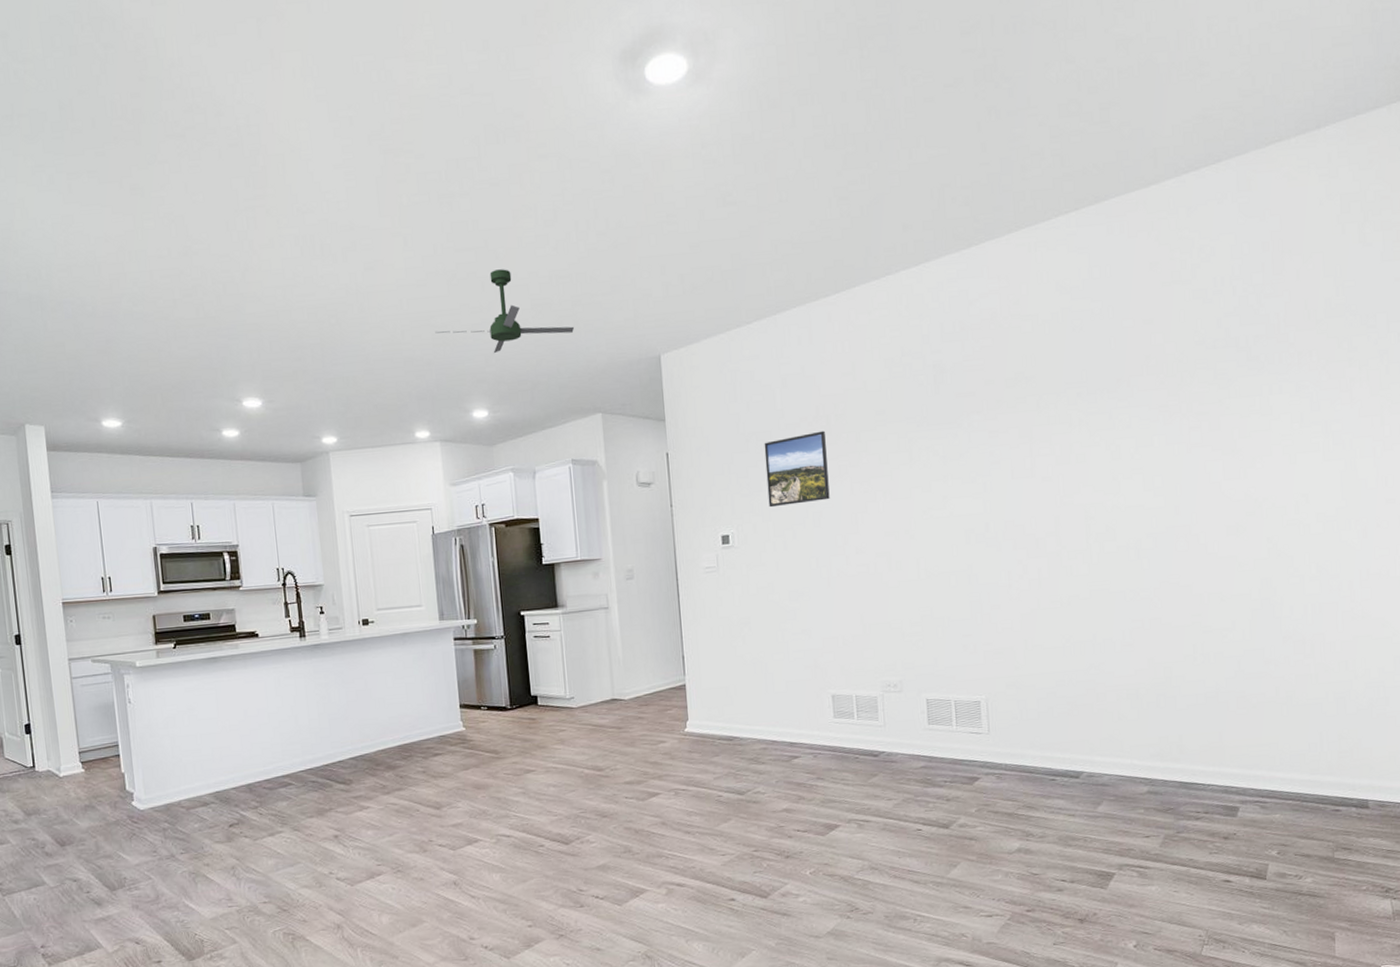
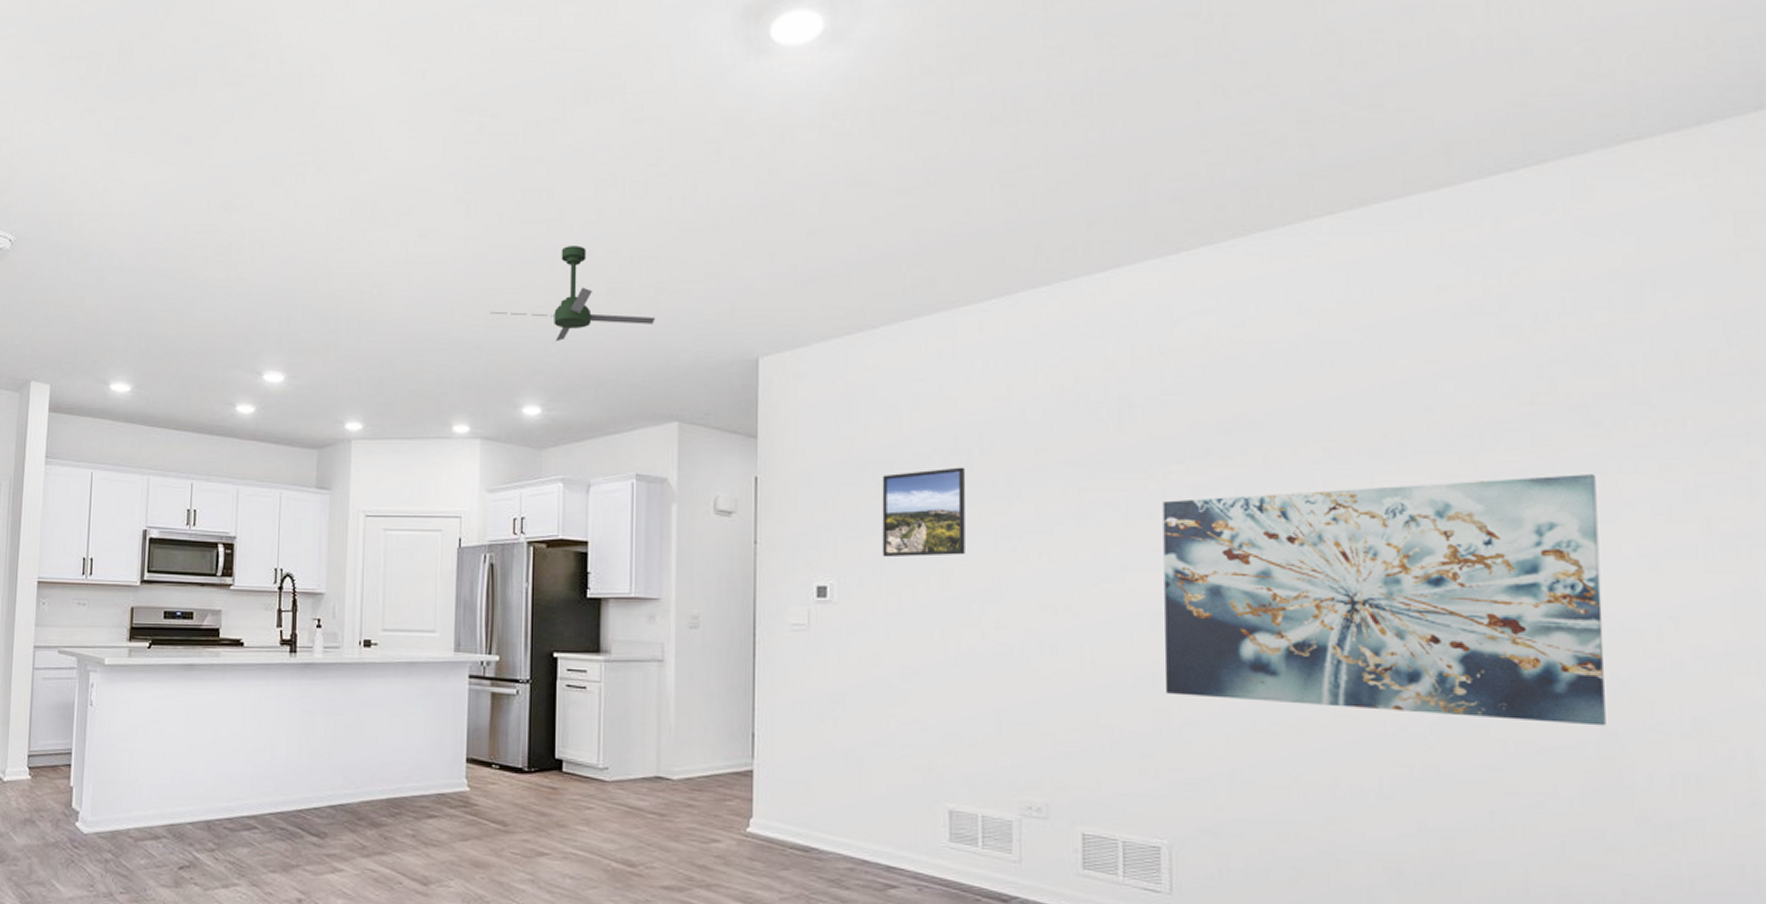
wall art: none [969,397,1264,589] -> present [1162,474,1606,726]

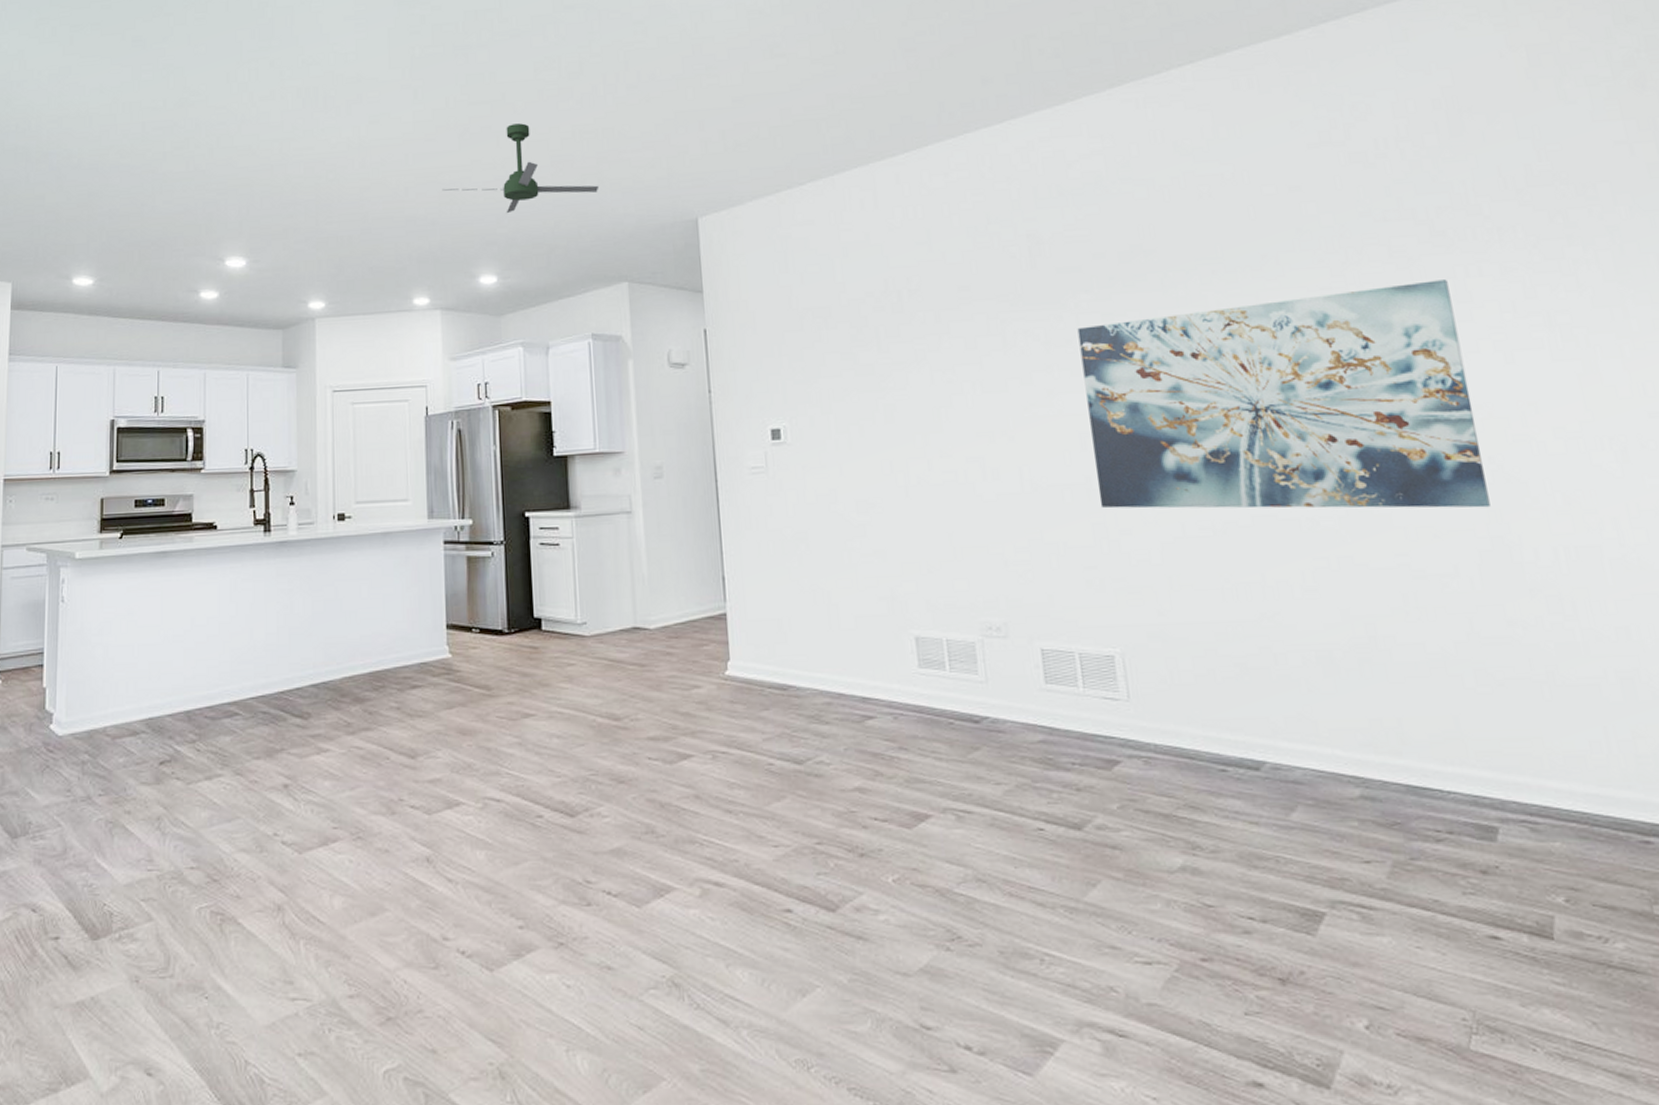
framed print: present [882,467,965,558] -> none [821,308,905,398]

